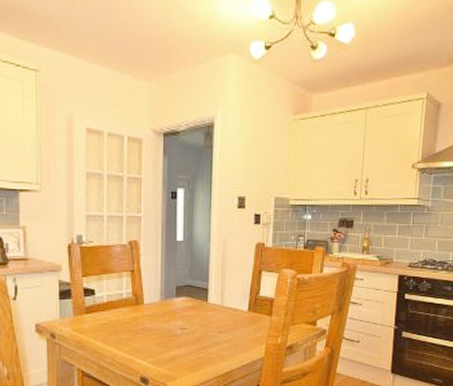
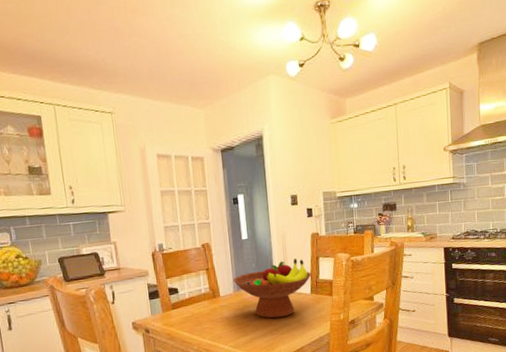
fruit bowl: none [161,269,252,335] -> present [233,258,312,319]

